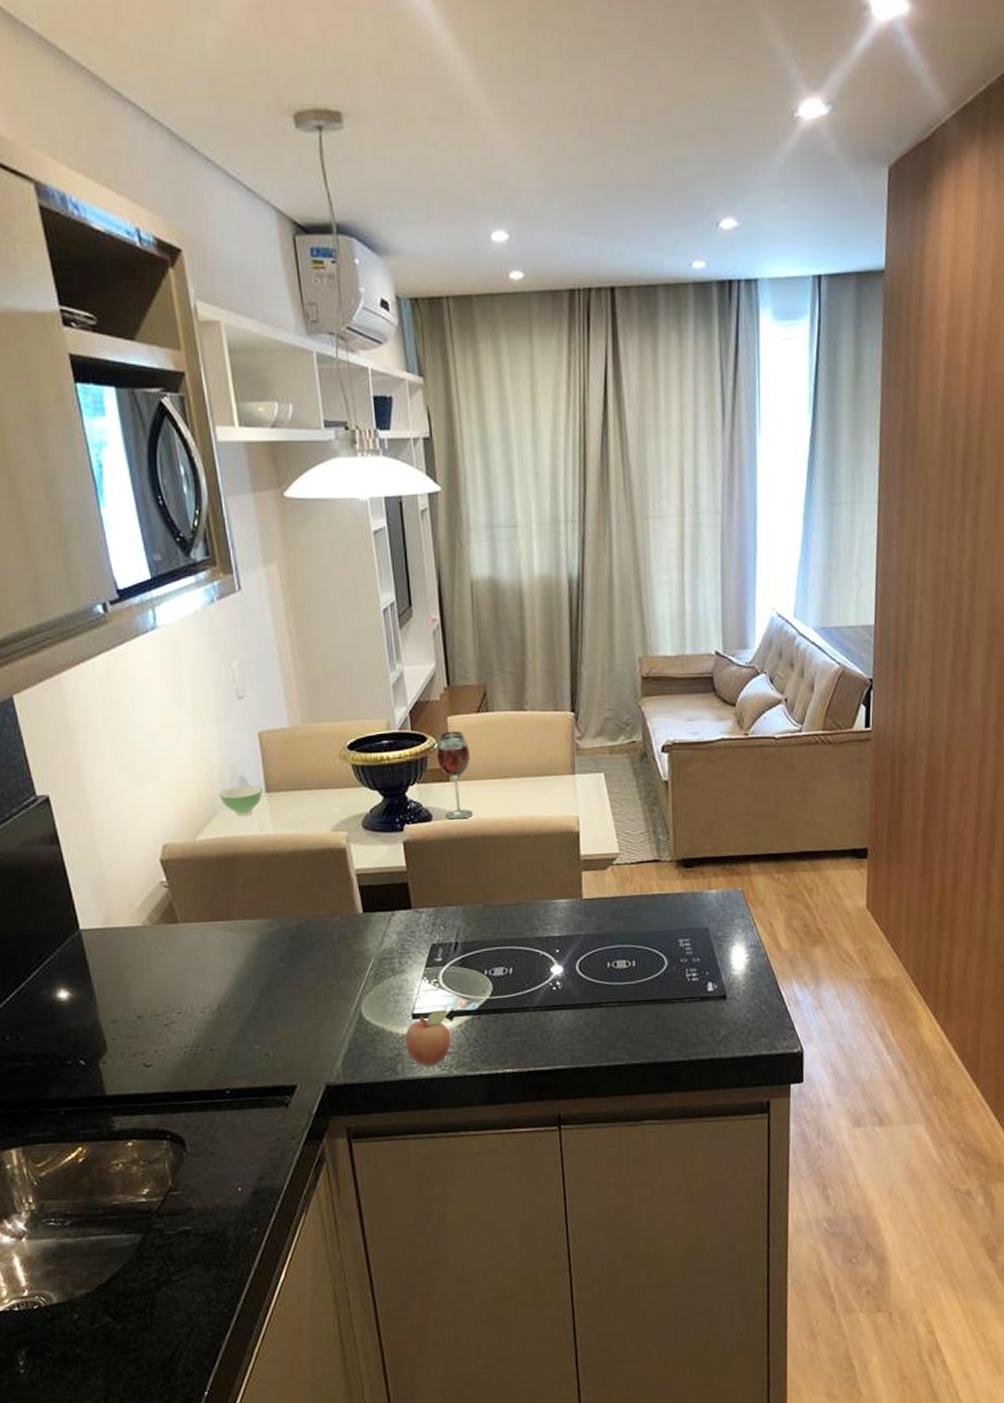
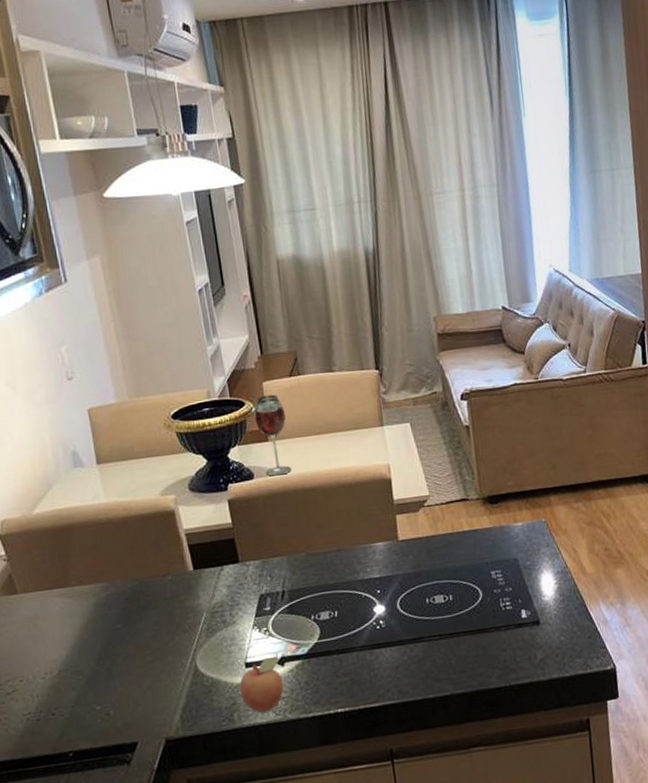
bowl: present [219,785,263,816] -> none [53,458,94,488]

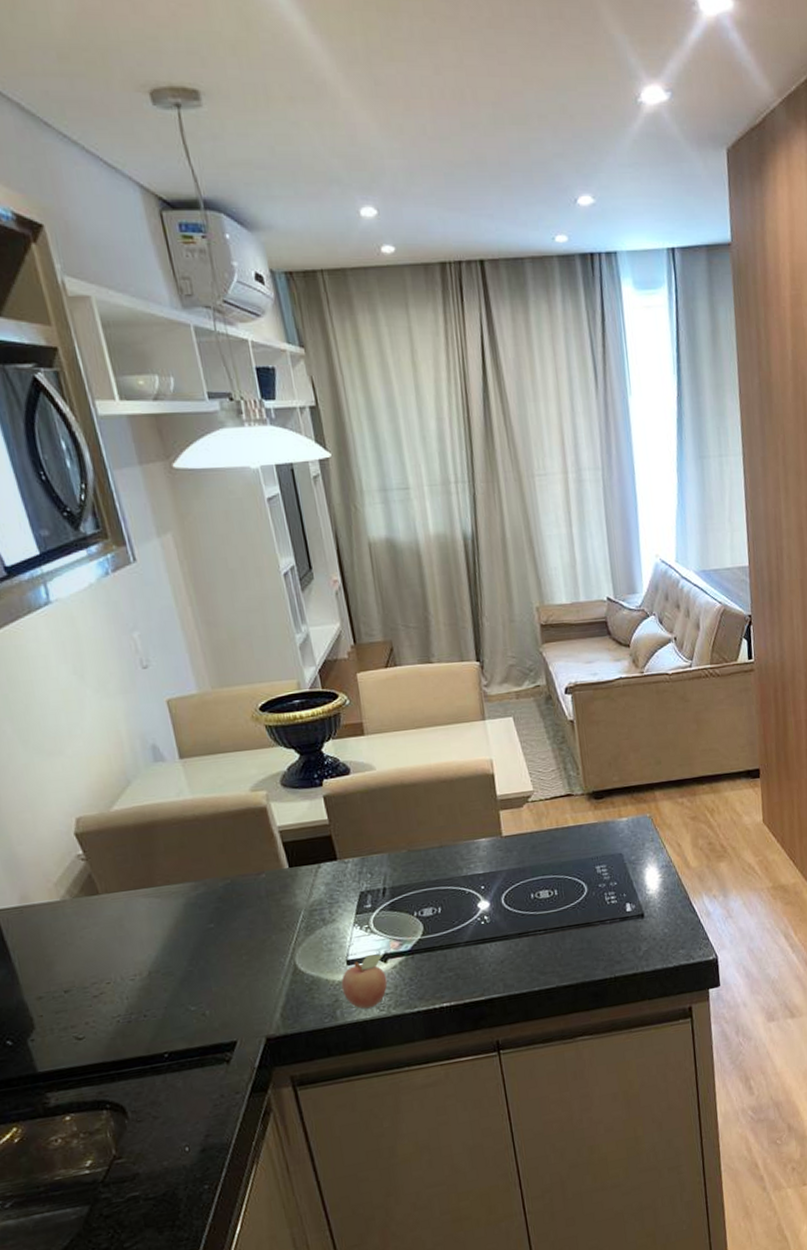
wineglass: present [254,394,291,477] -> none [348,686,390,772]

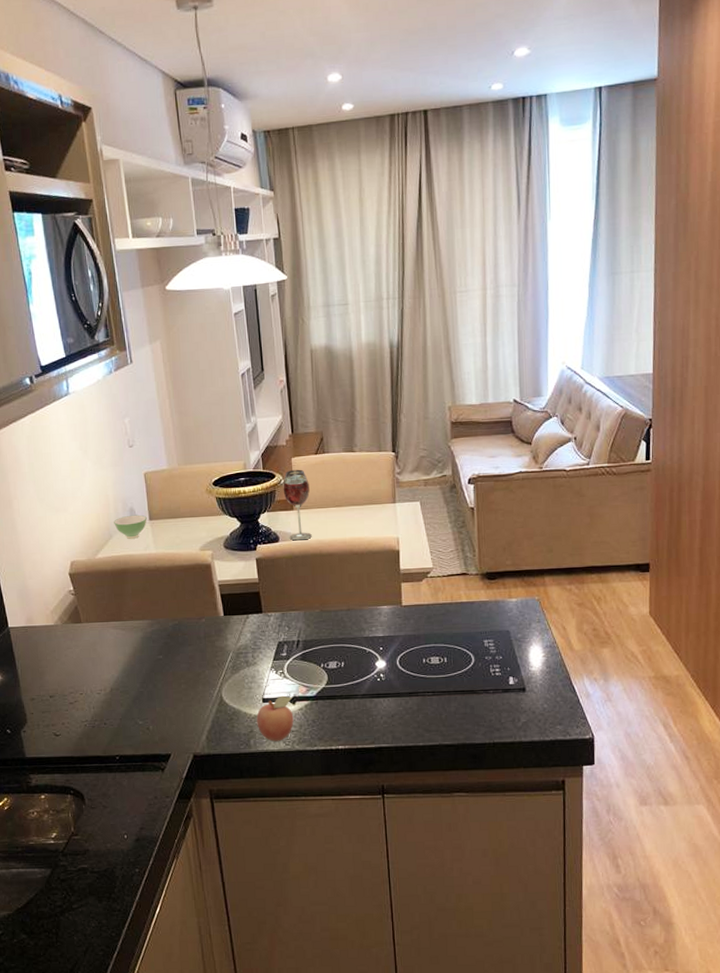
bowl: none [131,752,177,784] -> present [114,514,147,539]
wineglass: none [348,686,390,772] -> present [283,469,312,541]

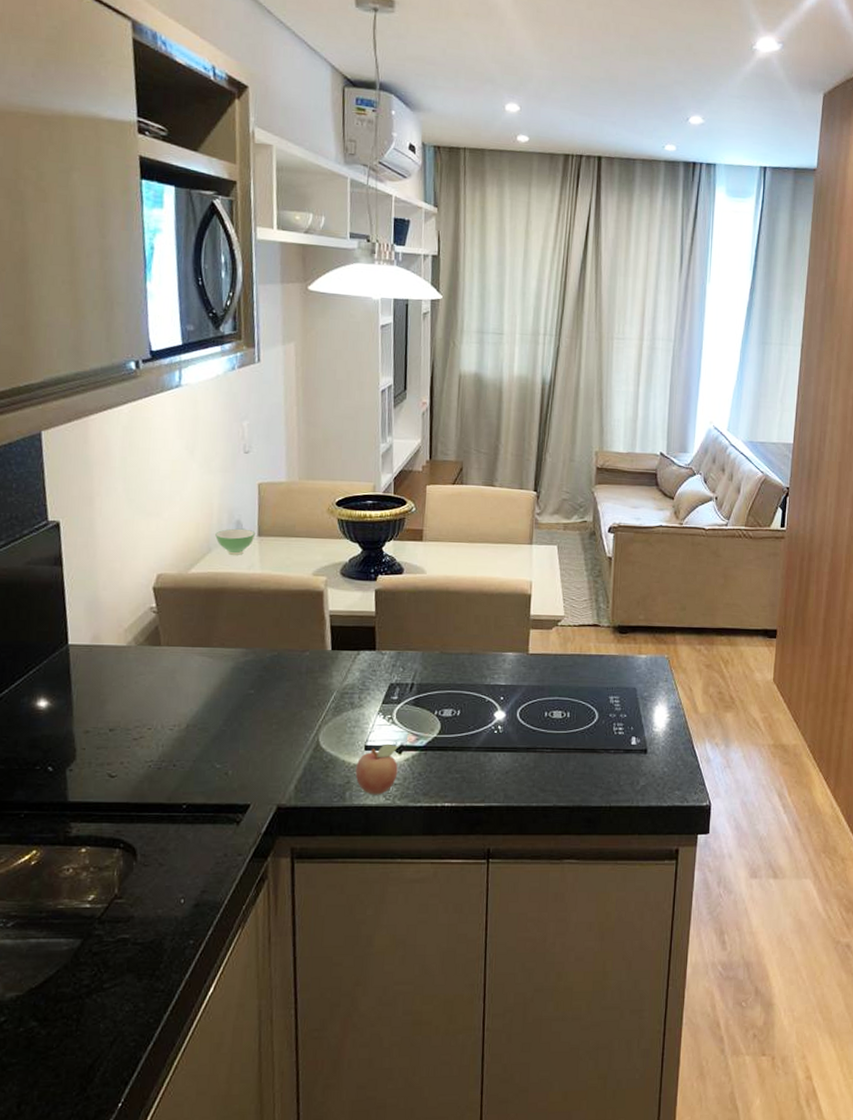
wineglass: present [283,469,312,541] -> none [413,498,443,575]

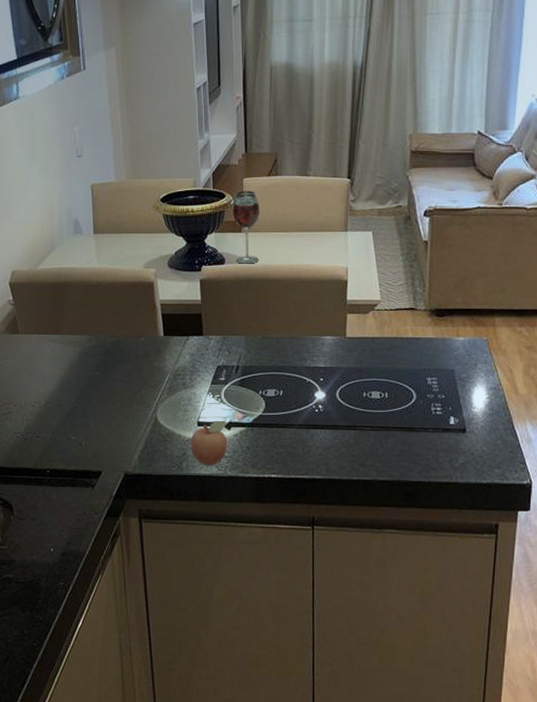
bowl: present [215,528,256,555] -> none [57,227,92,251]
wineglass: none [413,498,443,575] -> present [232,190,260,264]

